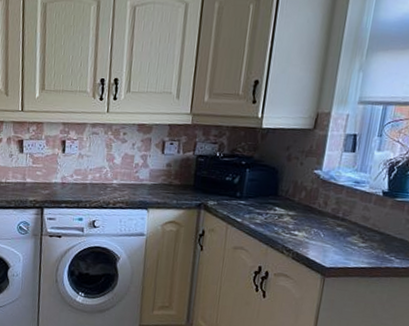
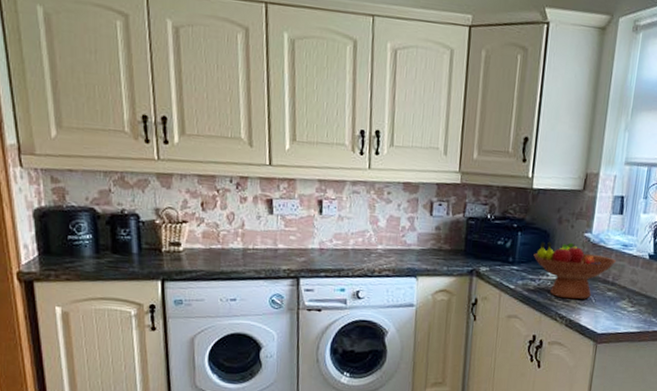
fruit bowl: none [261,178,347,234] -> present [533,241,616,300]

